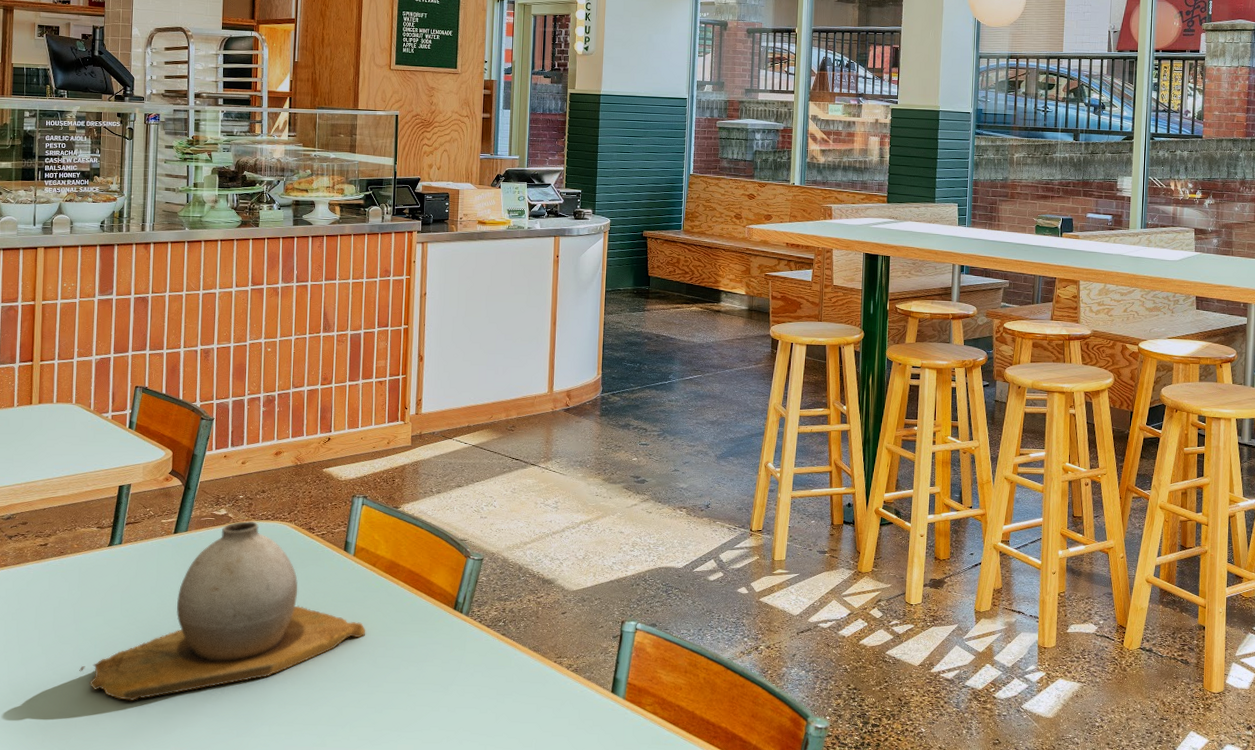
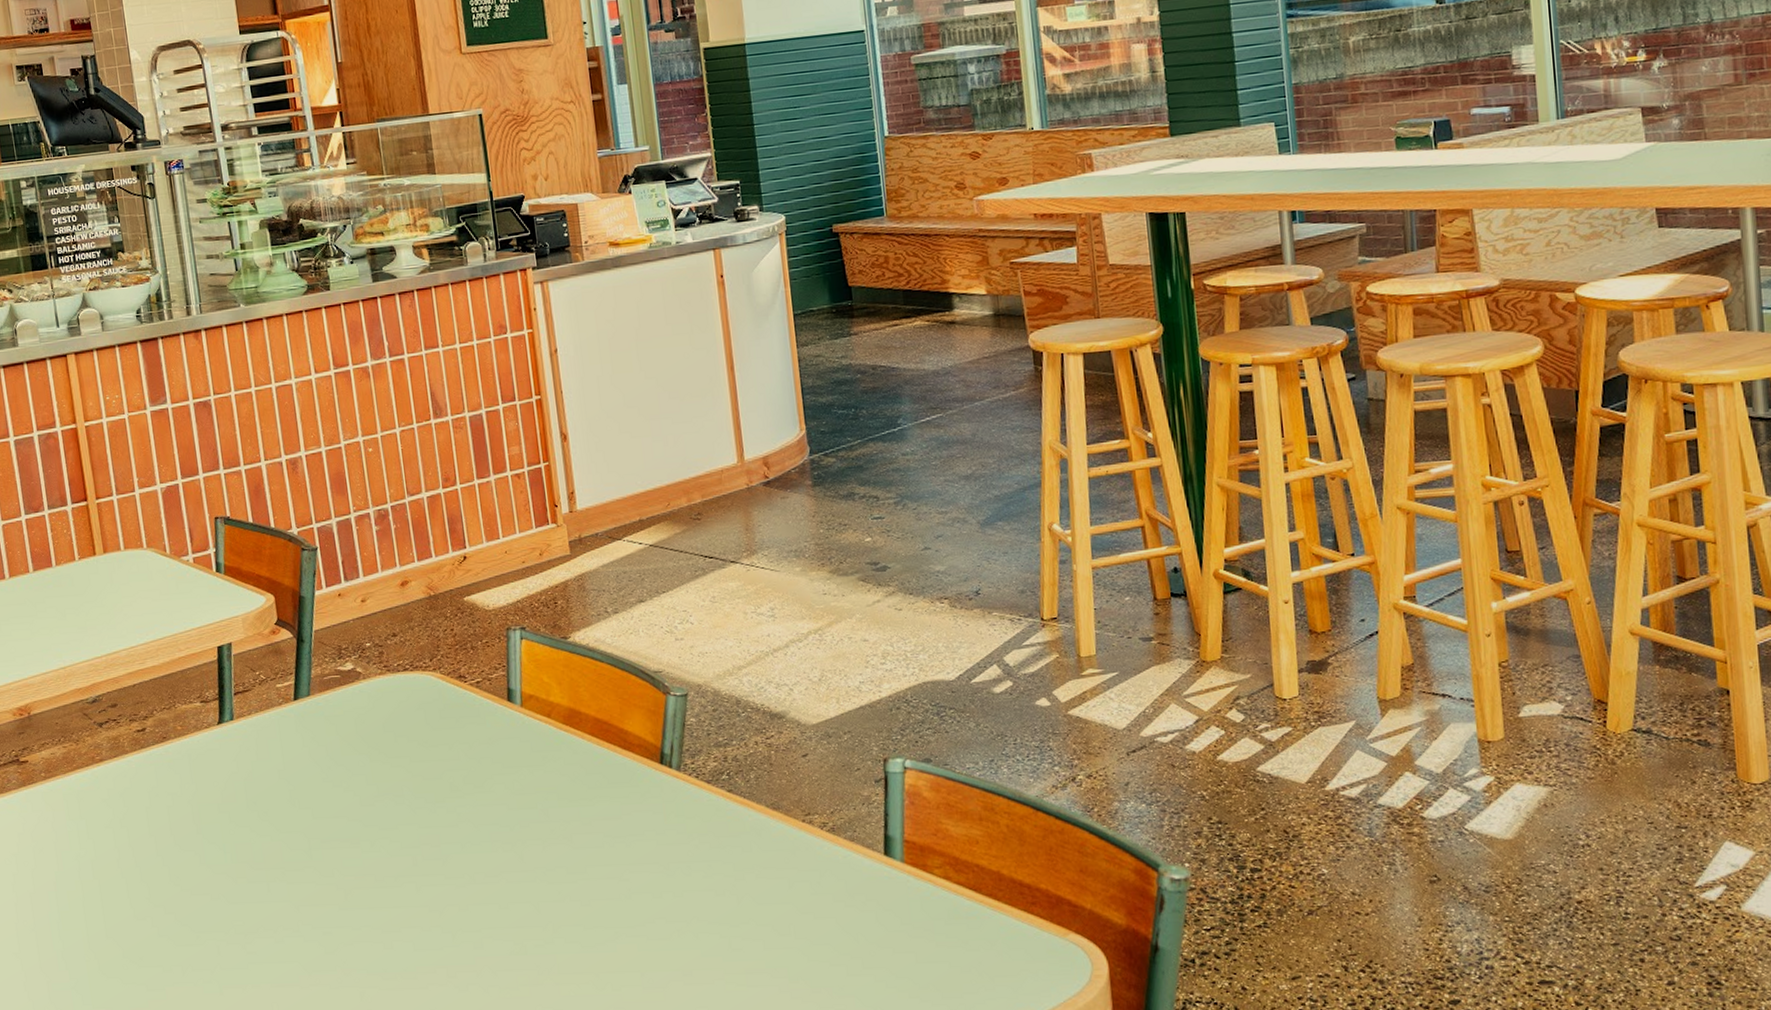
vase: present [79,521,366,702] -> none [211,675,553,917]

